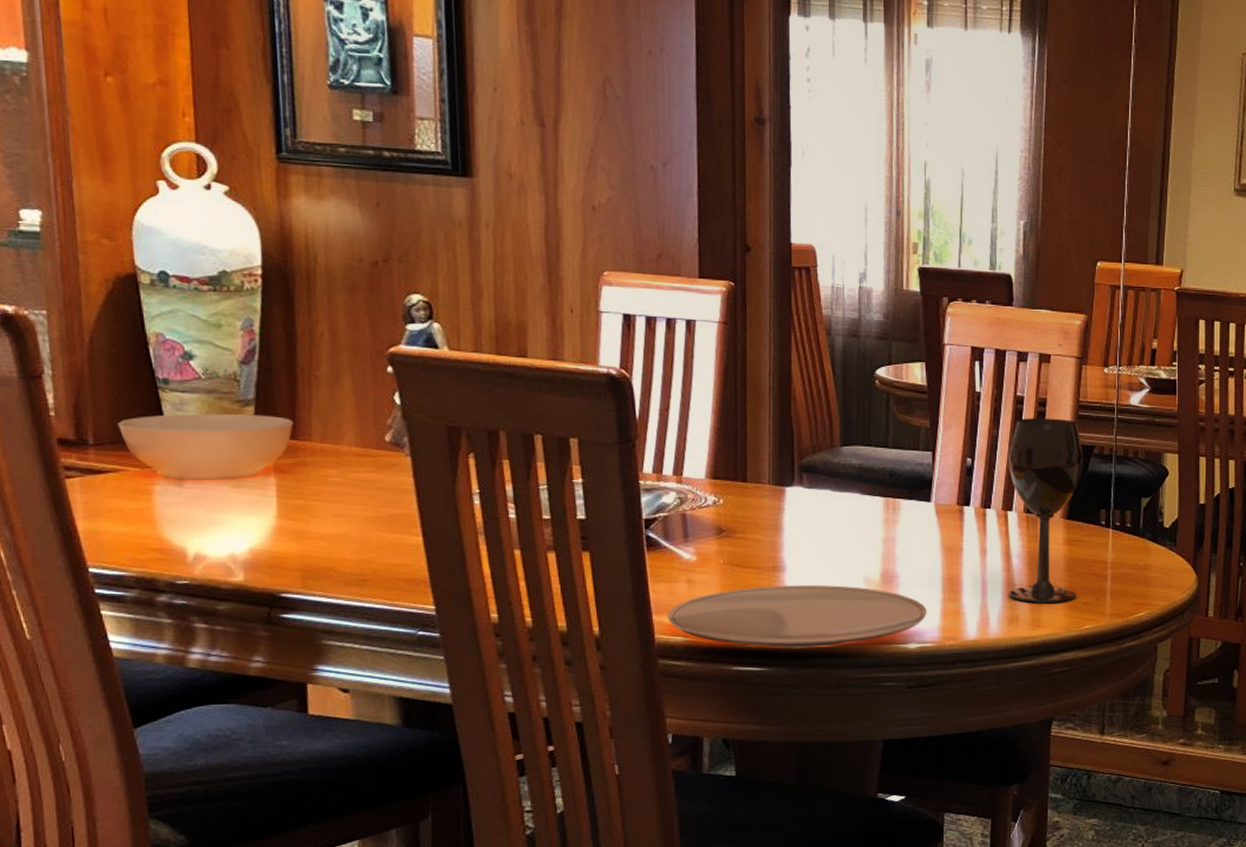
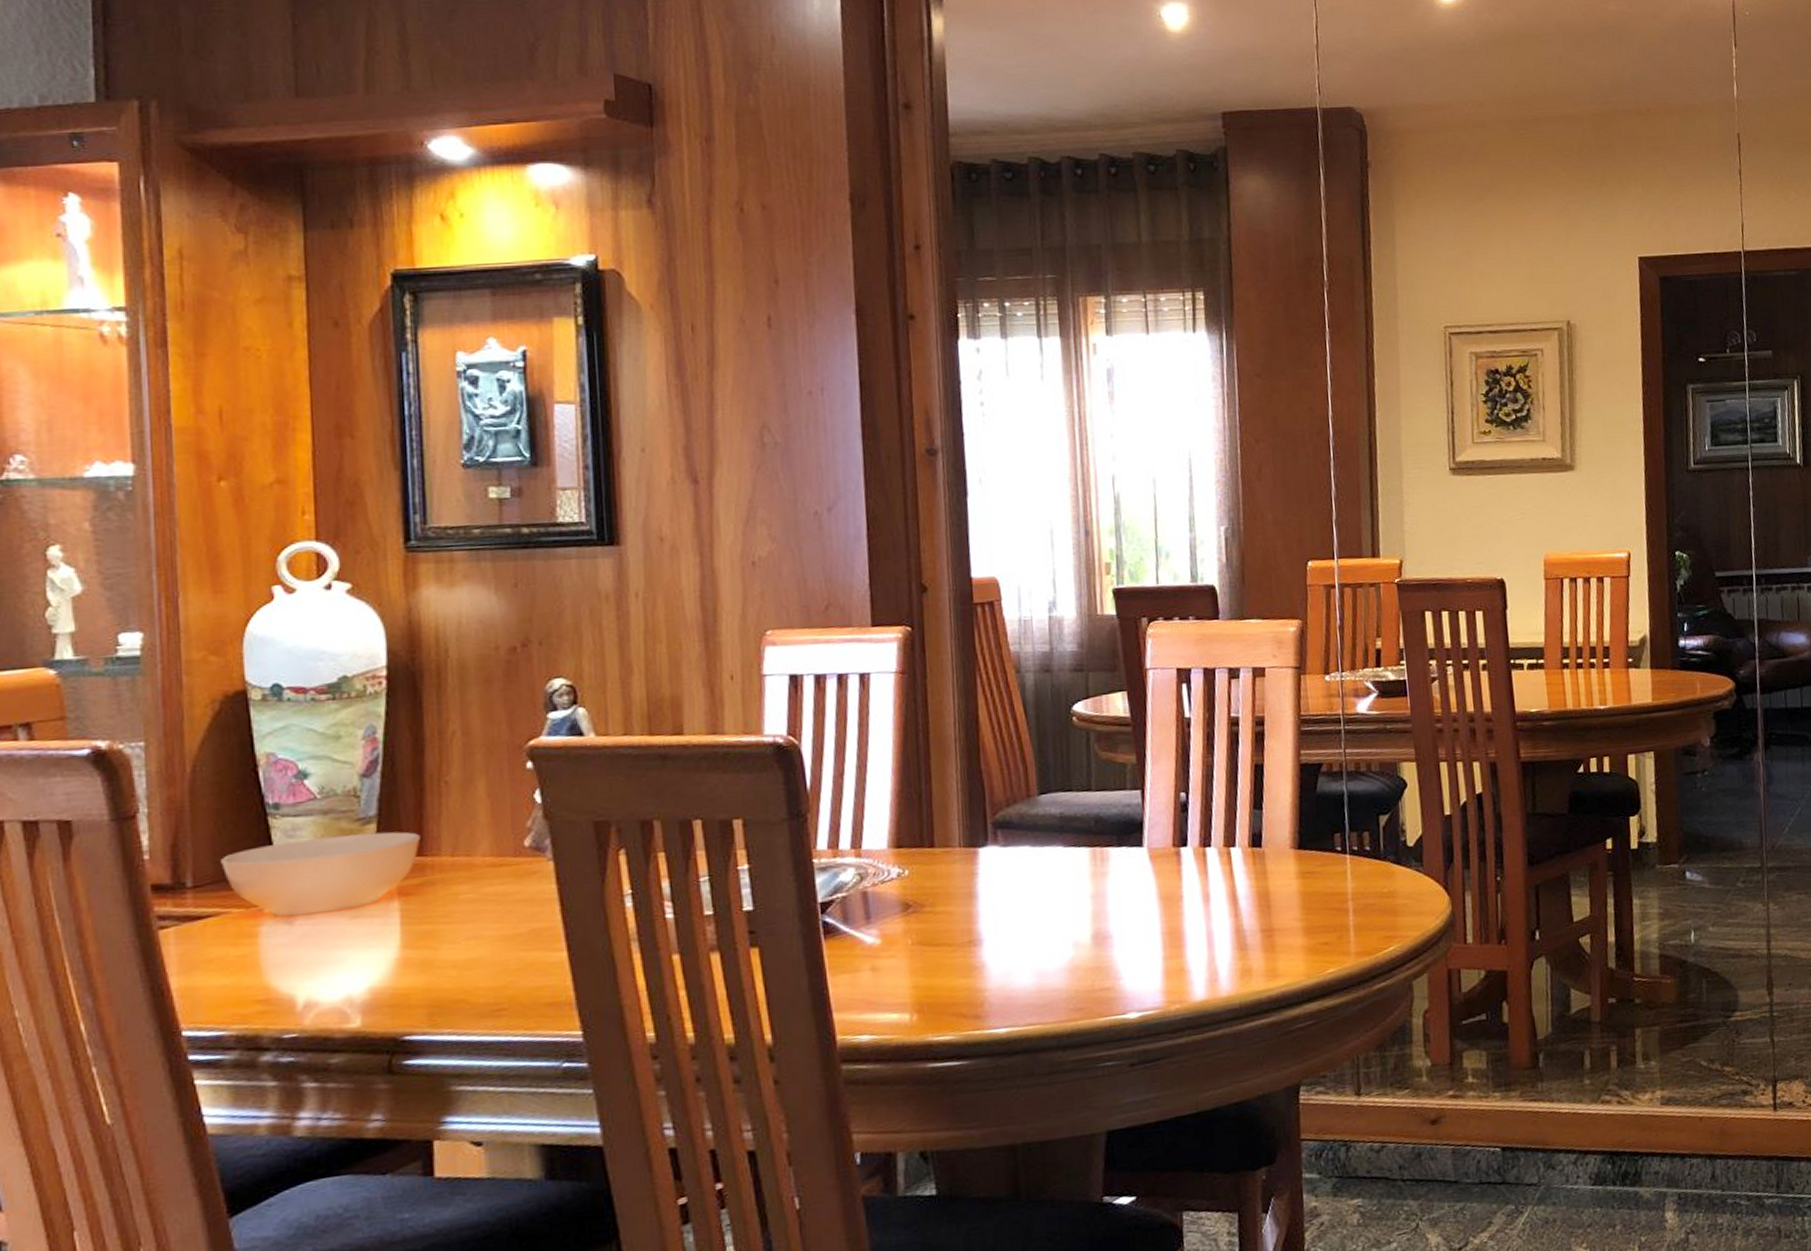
plate: present [667,584,928,648] -> none [849,953,1148,1037]
wine glass: present [1008,418,1083,603] -> none [1226,737,1316,950]

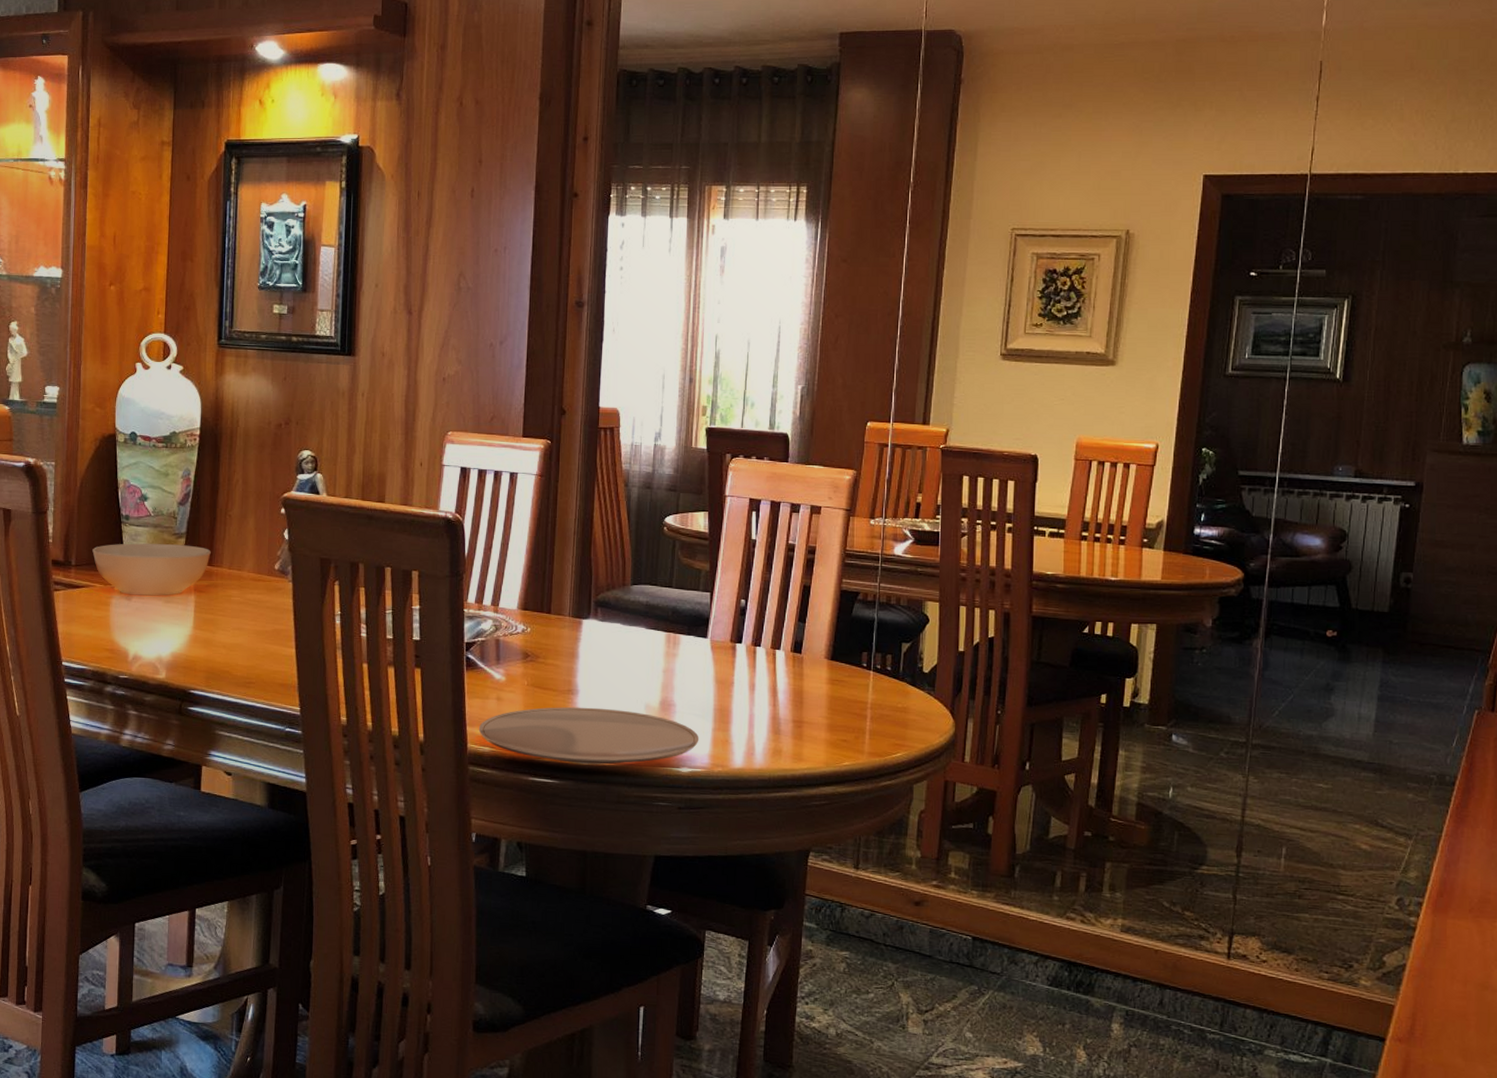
plate: none [849,953,1148,1037] -> present [478,707,699,765]

